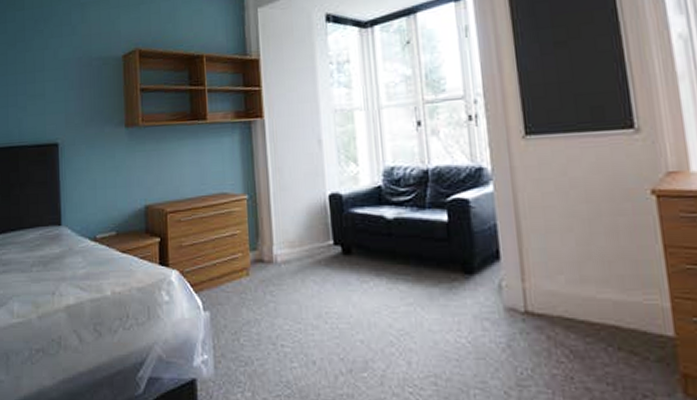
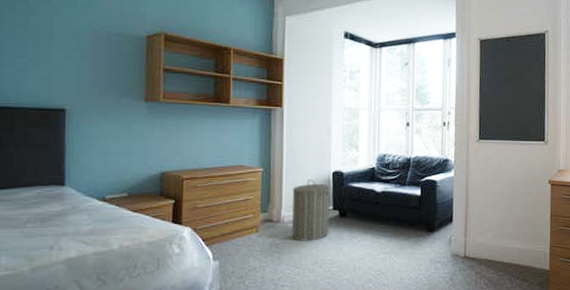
laundry hamper: none [283,206,332,287] -> present [292,179,330,241]

